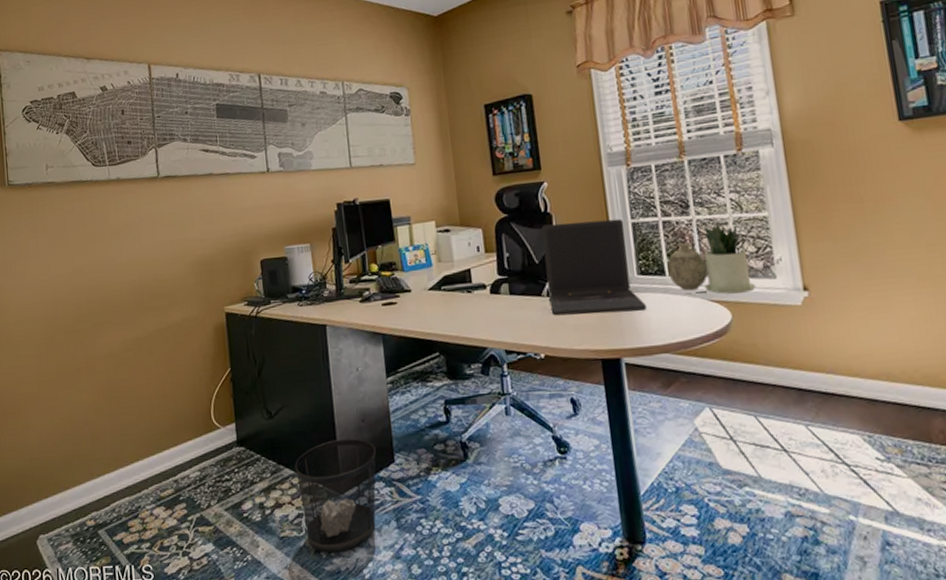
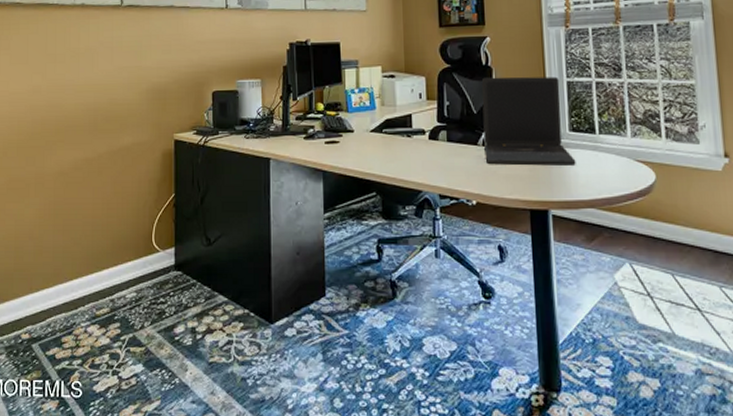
waste bin: present [295,438,376,553] -> none [229,270,308,382]
decorative vase: present [666,243,709,292] -> none [597,104,636,150]
planter: present [703,222,757,295] -> none [631,87,681,157]

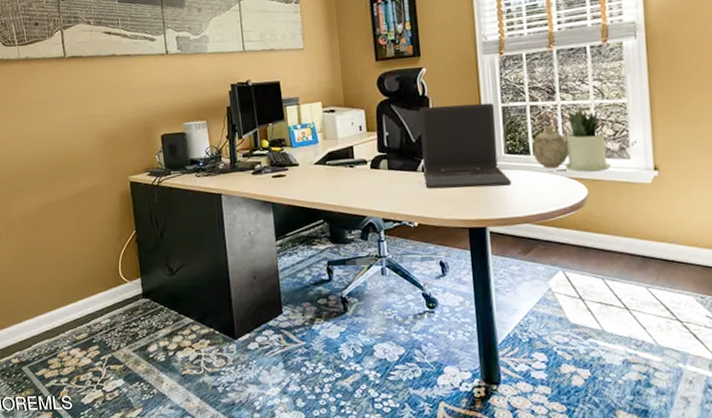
decorative vase: none [597,104,636,150] -> present [531,126,569,169]
planter: none [631,87,681,157] -> present [565,107,612,173]

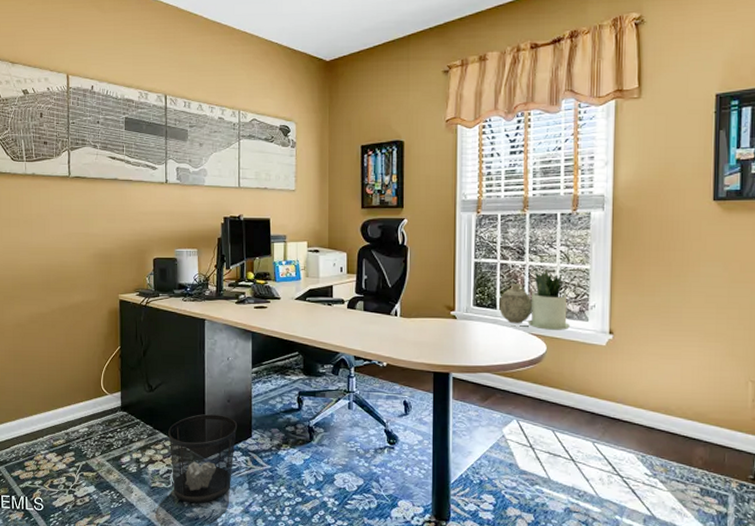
waste bin: none [194,293,266,389] -> present [168,414,237,504]
laptop: present [419,103,512,189] -> none [396,255,477,337]

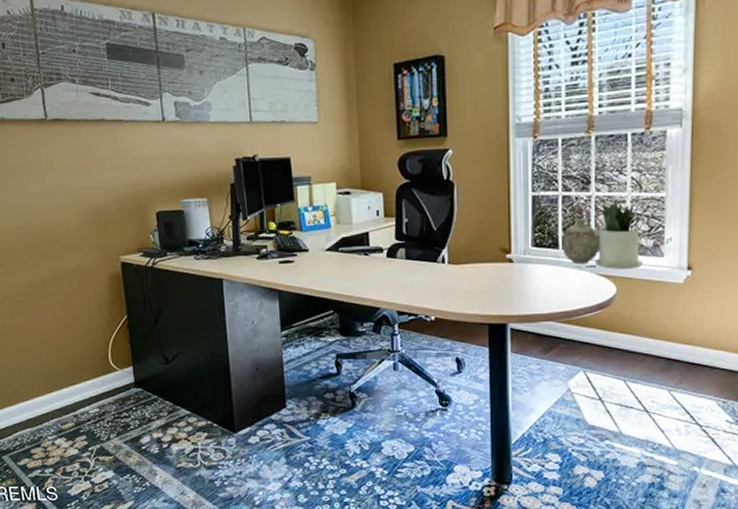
waste bin: present [168,414,237,504] -> none [191,385,269,483]

